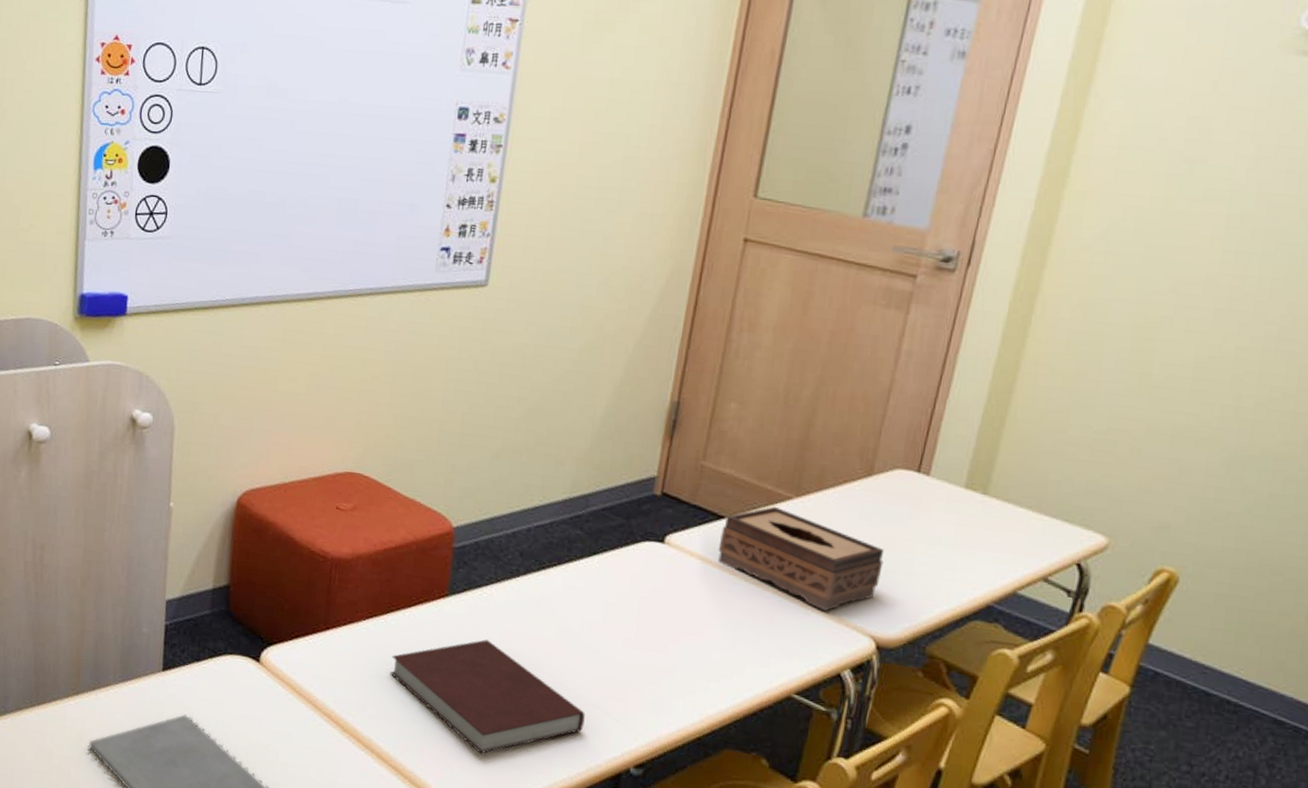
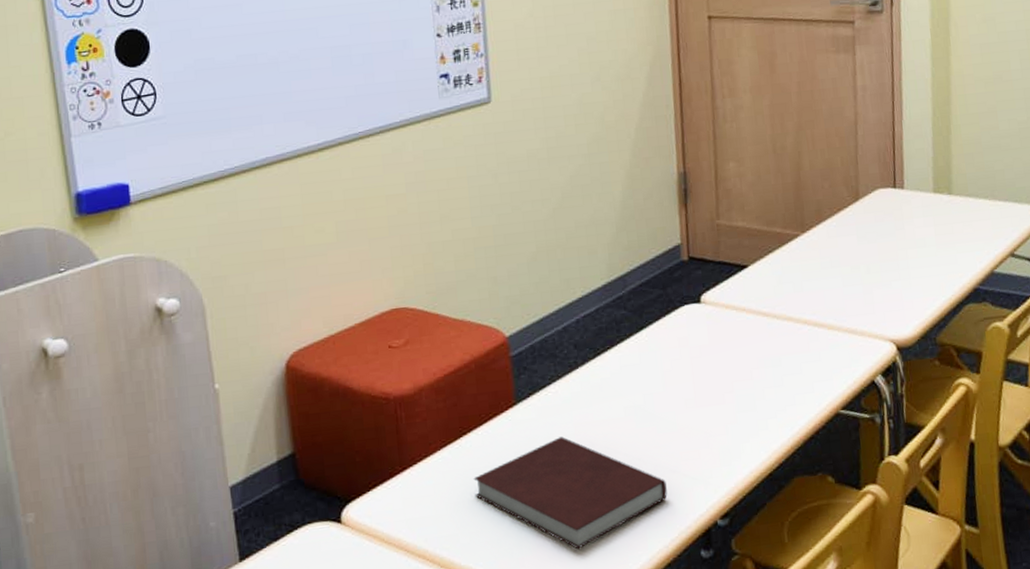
tissue box: present [718,506,884,612] -> none [747,246,886,329]

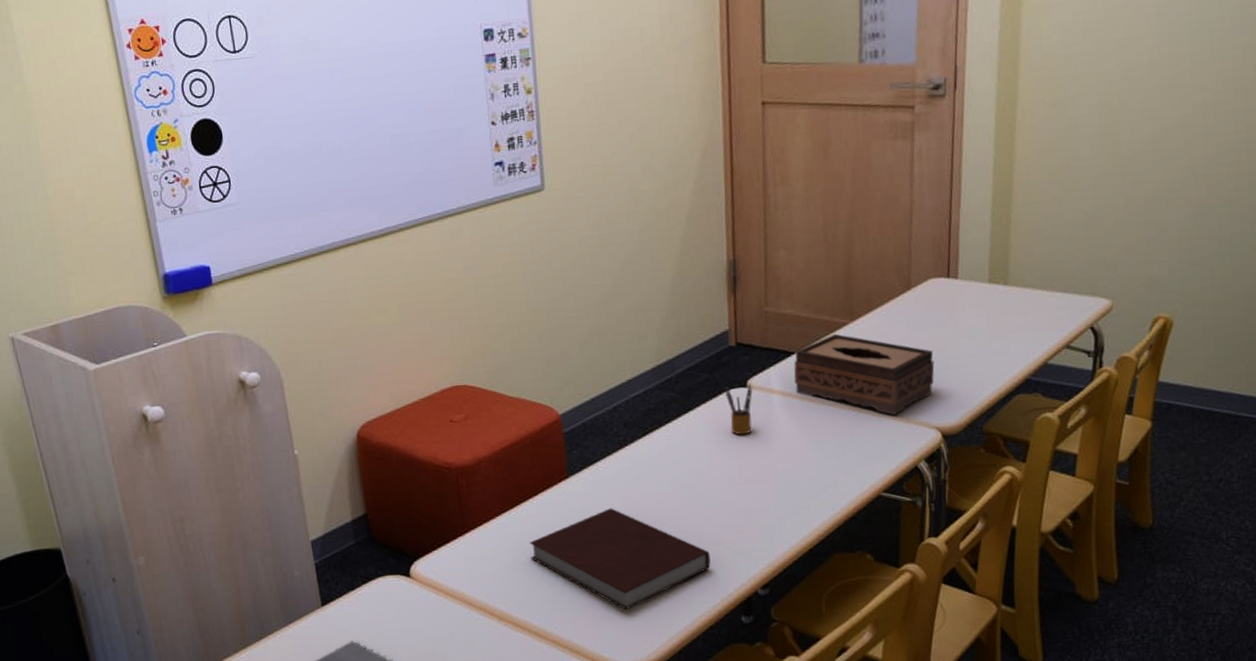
pencil box: none [678,299,707,354] -> present [725,383,753,435]
tissue box: none [747,246,886,329] -> present [794,333,935,416]

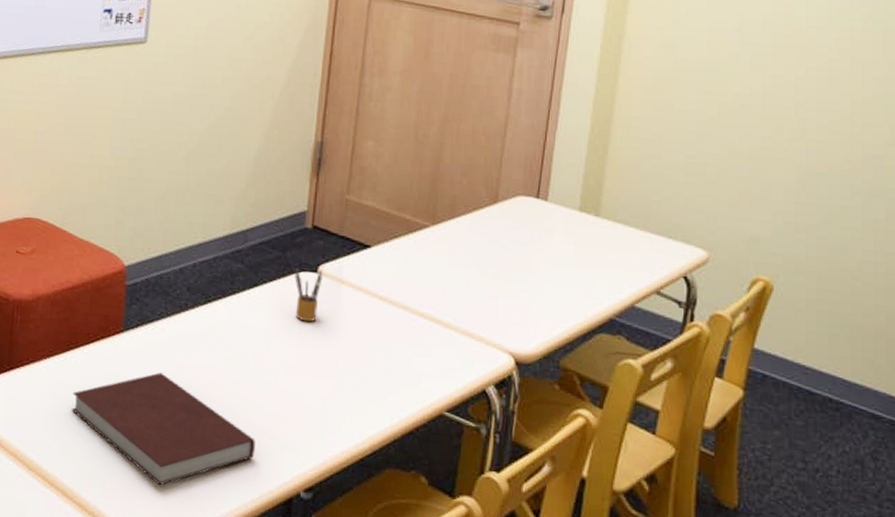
tissue box: present [794,333,935,416] -> none [366,234,515,331]

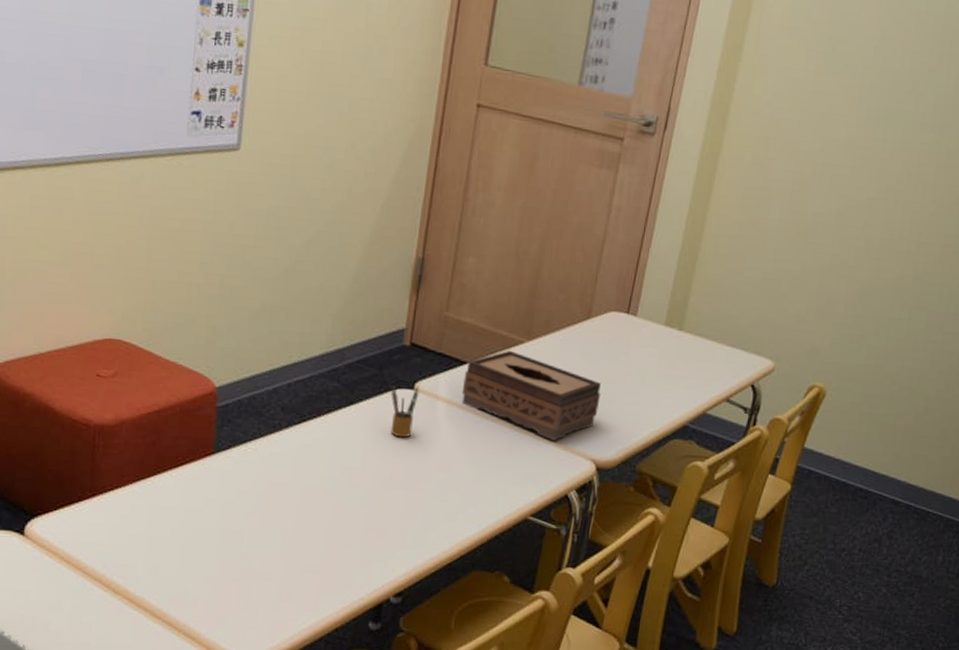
notebook: present [71,372,255,486] -> none [159,492,348,601]
tissue box: none [366,234,515,331] -> present [461,350,601,441]

